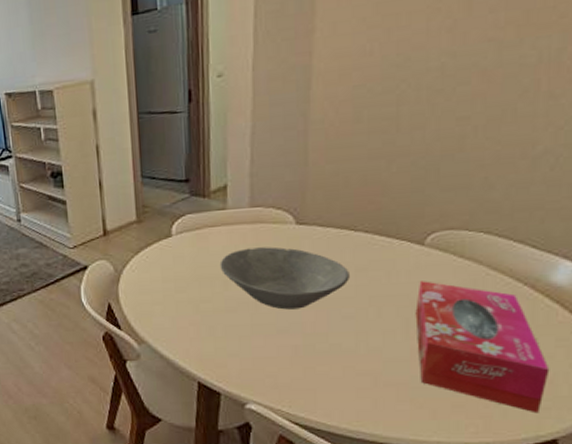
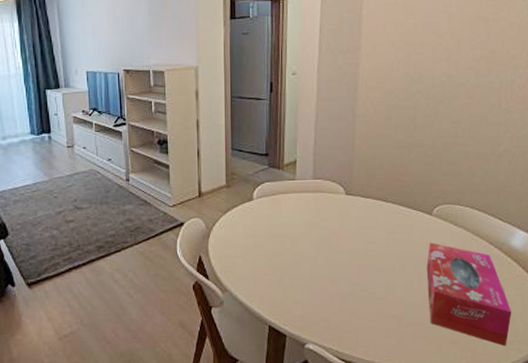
bowl: present [219,247,349,310] -> none [289,212,382,264]

